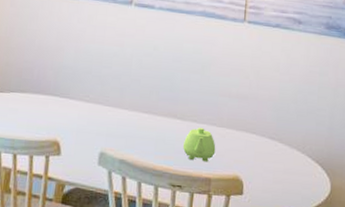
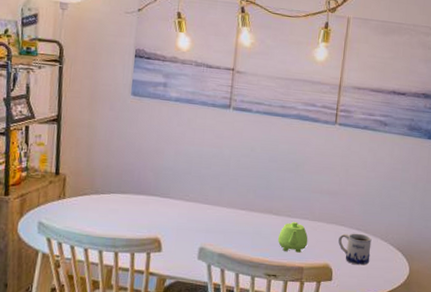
mug: none [249,142,287,179] -> present [338,233,372,266]

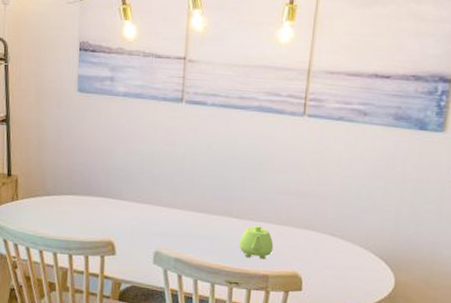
mug: present [338,233,372,266] -> none [309,239,349,275]

